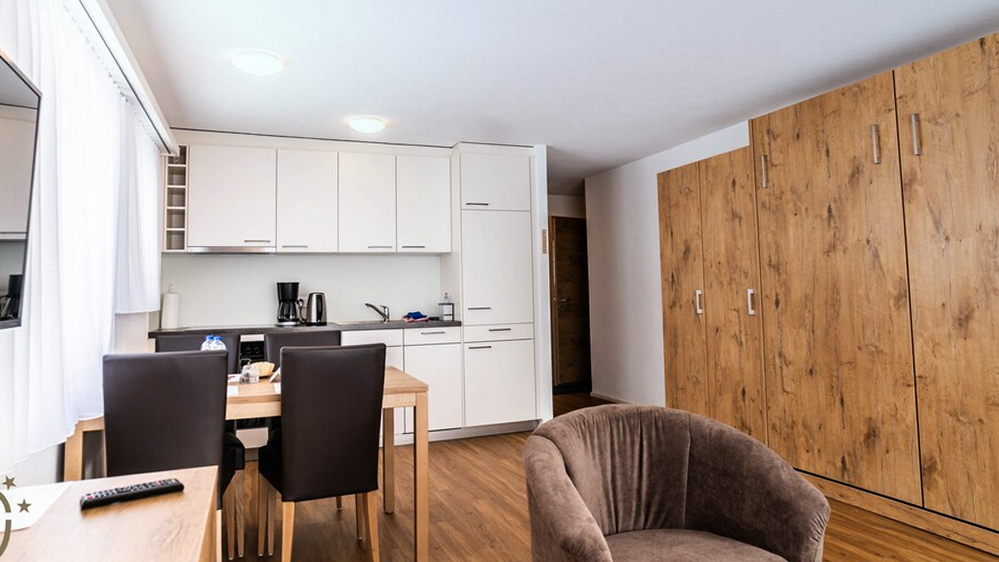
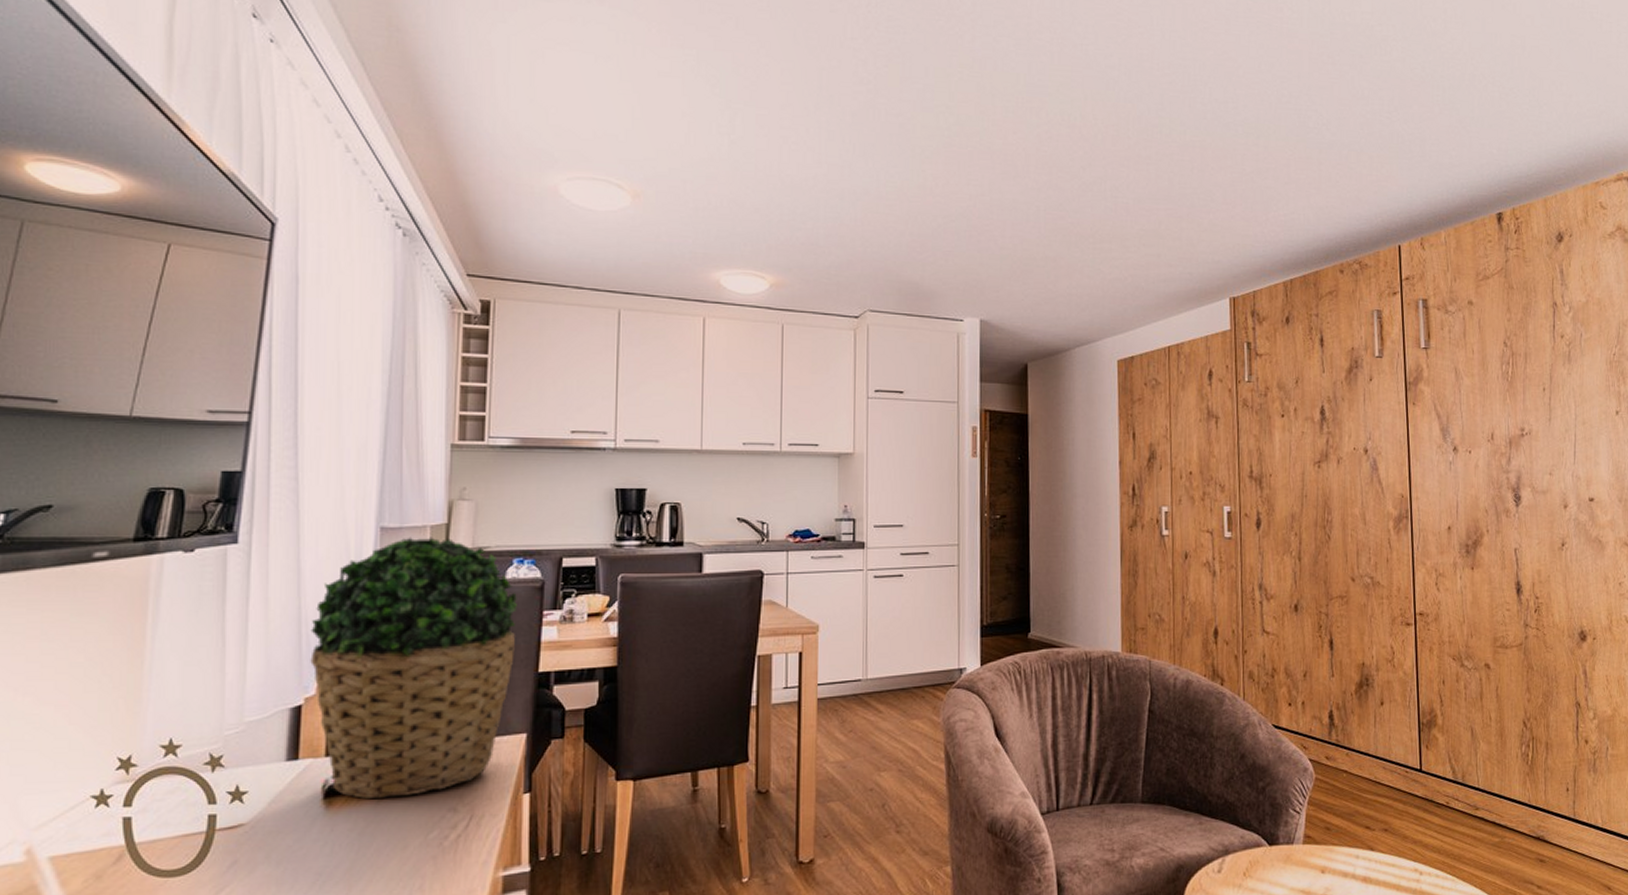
potted plant: none [70,320,209,511] -> present [310,537,517,798]

